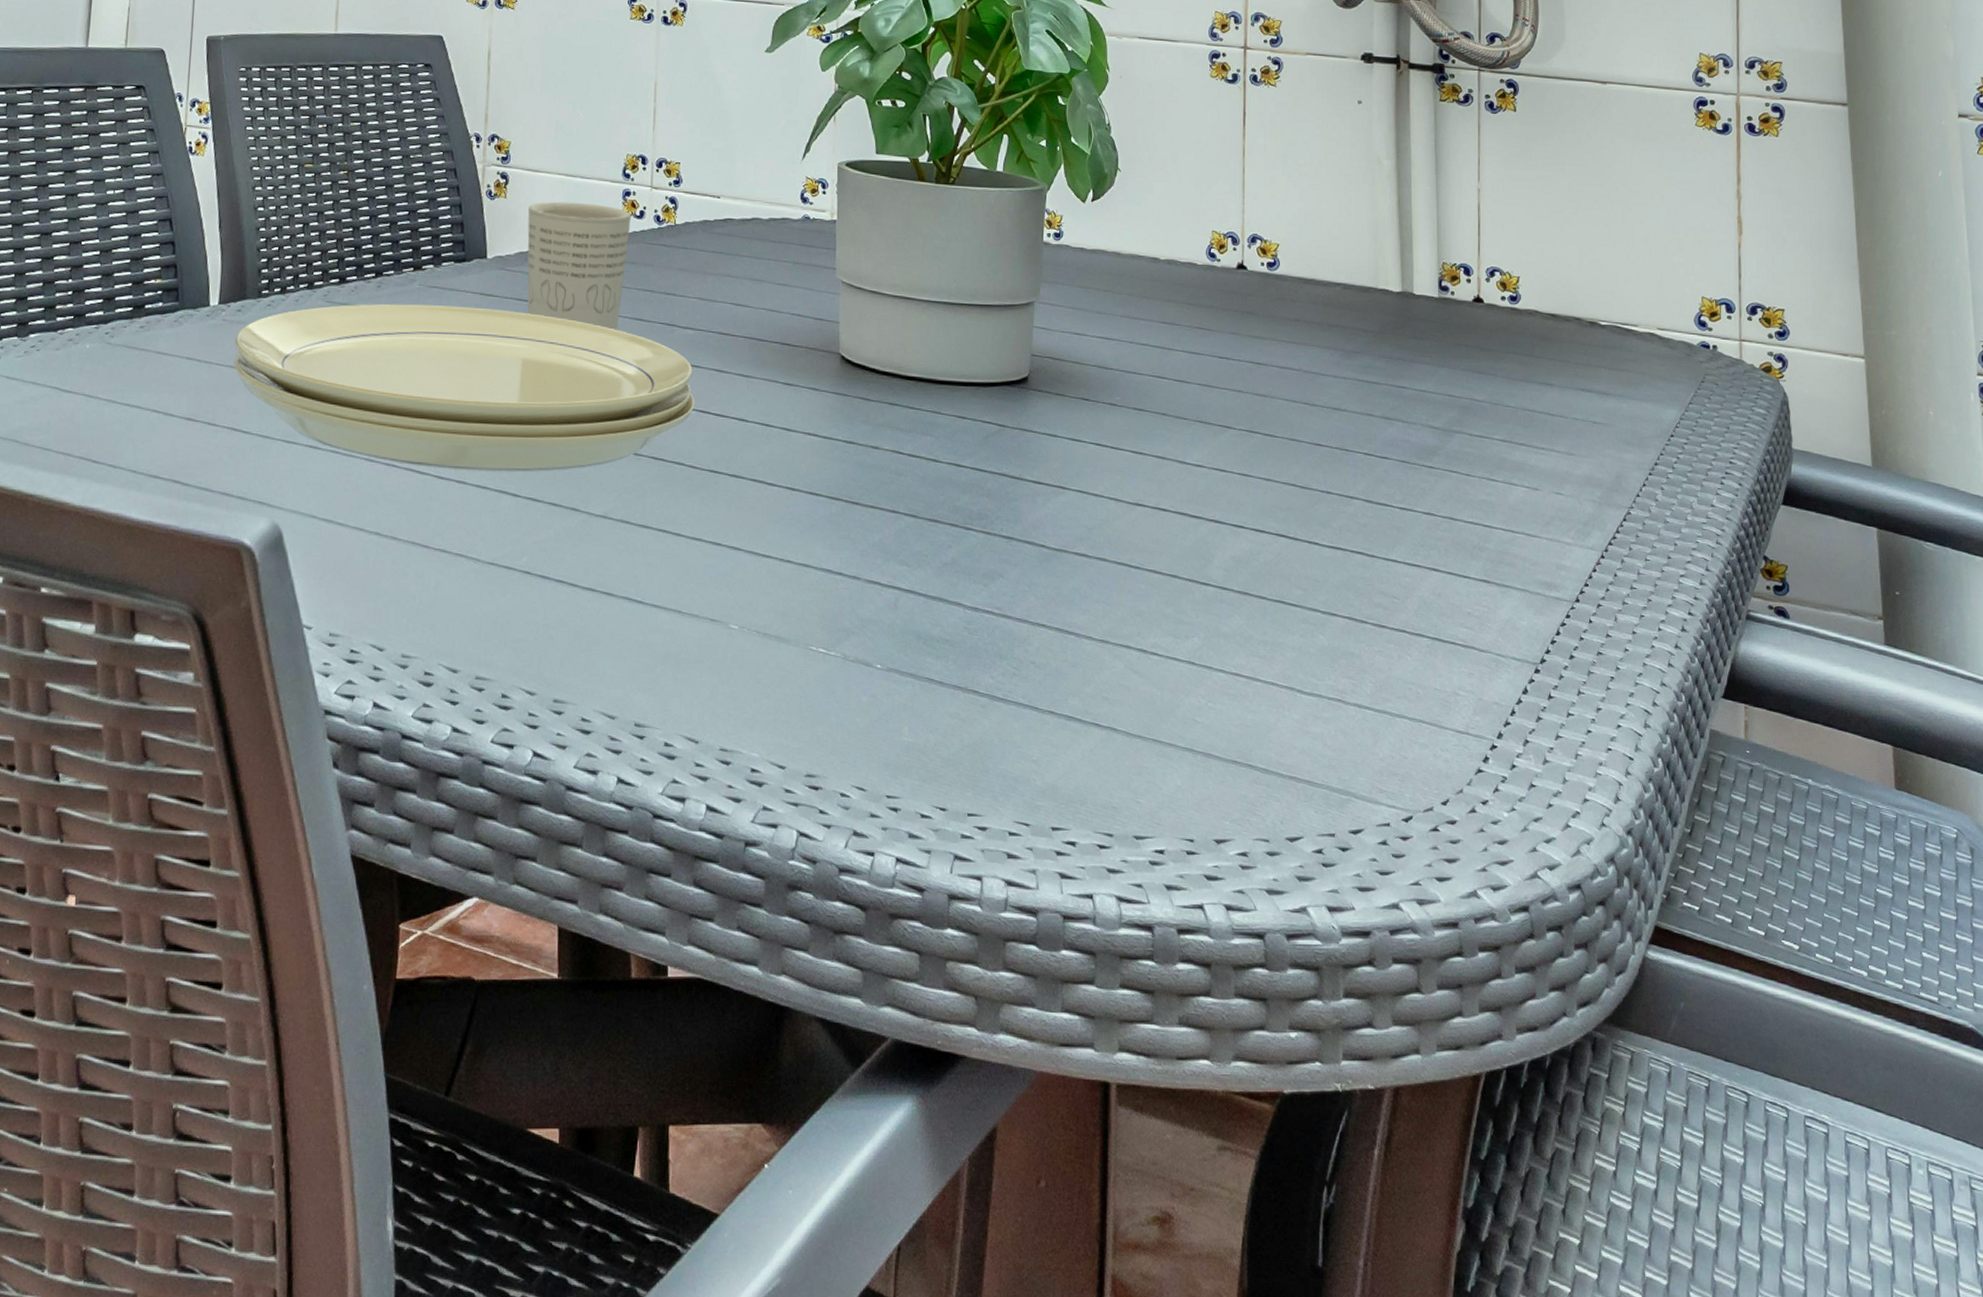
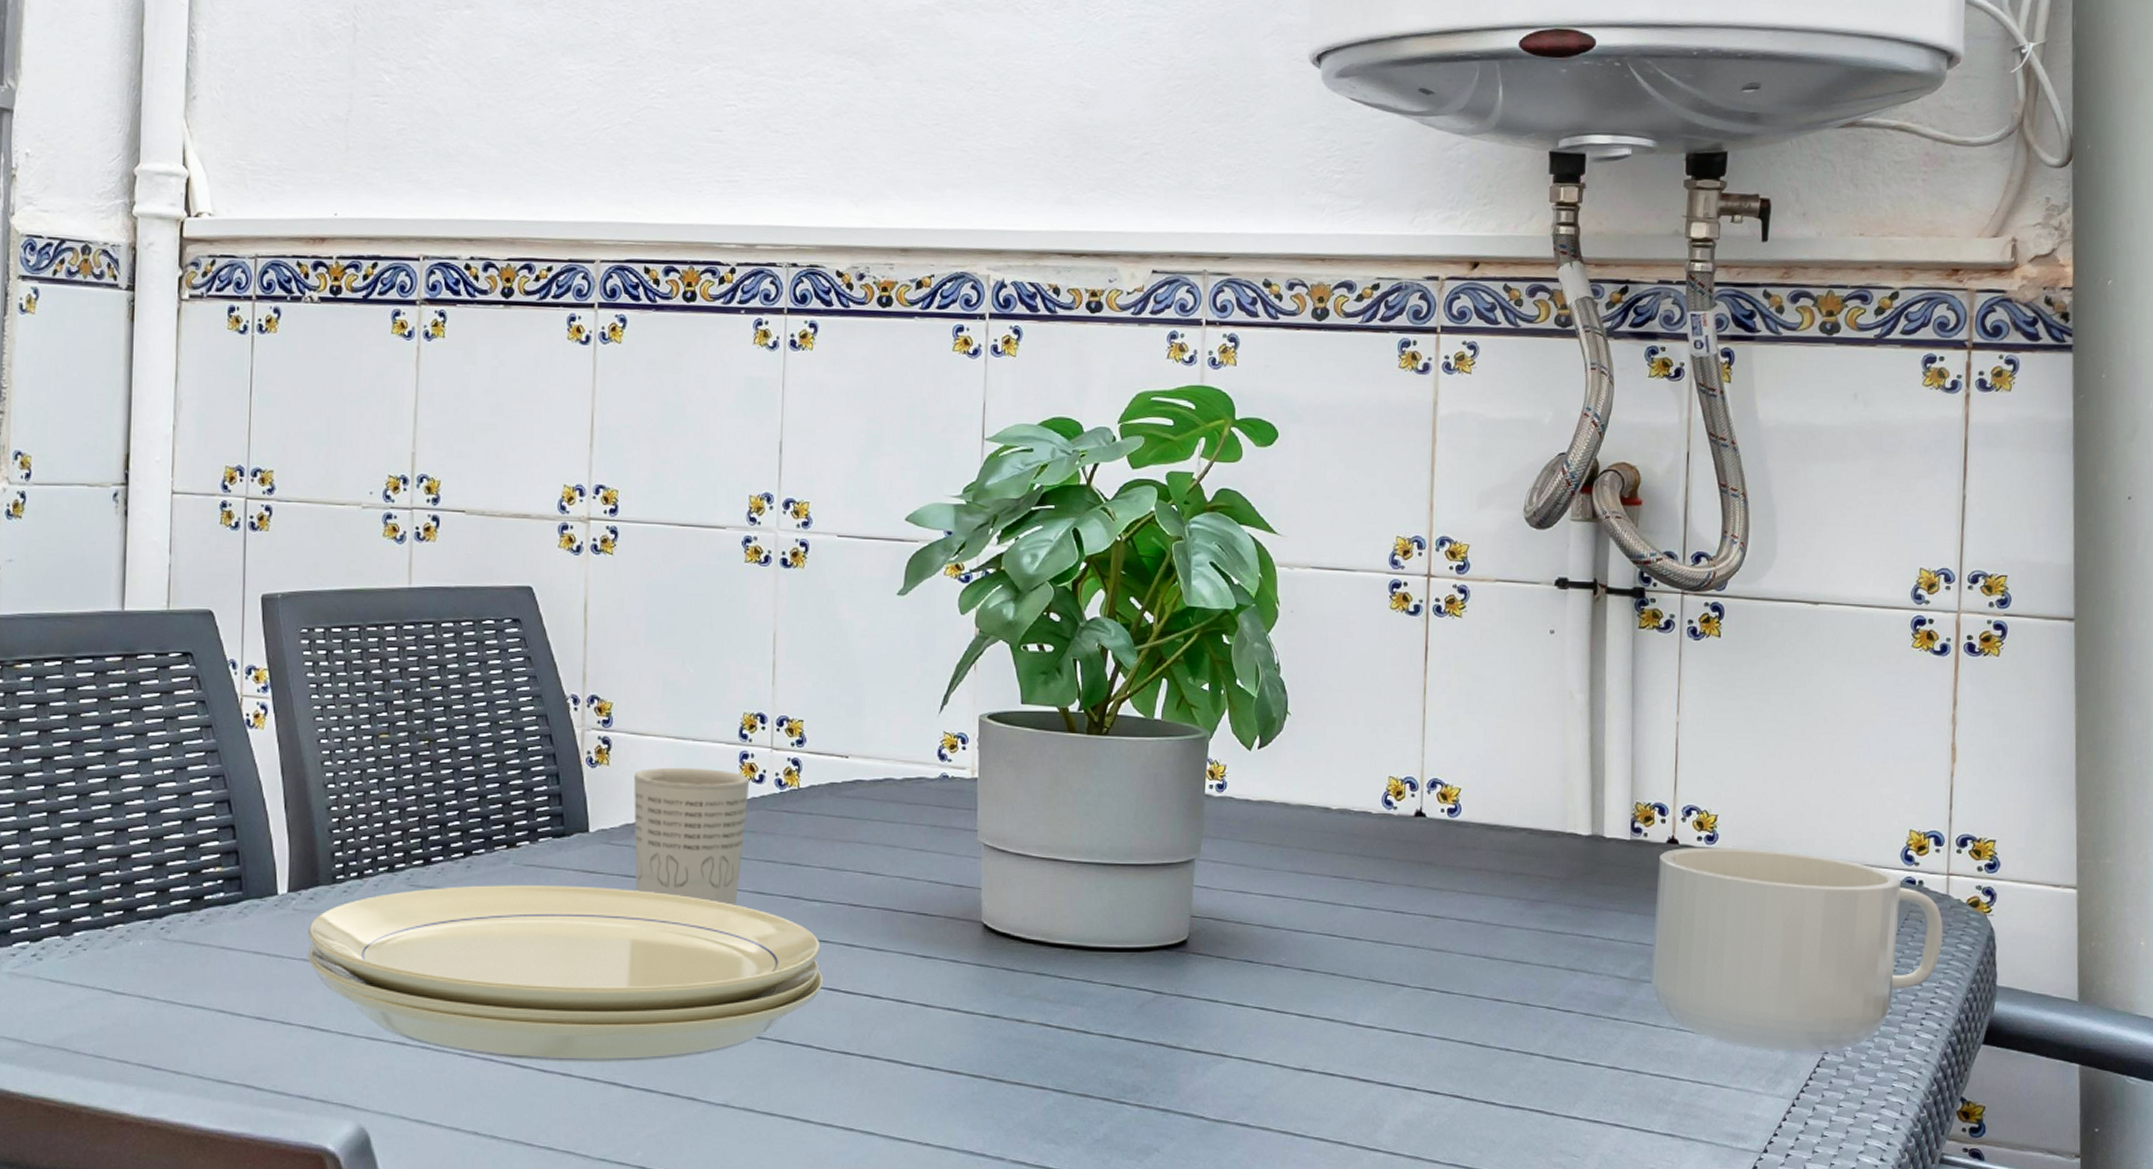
cup: none [1462,306,1738,507] -> present [1651,847,1943,1053]

